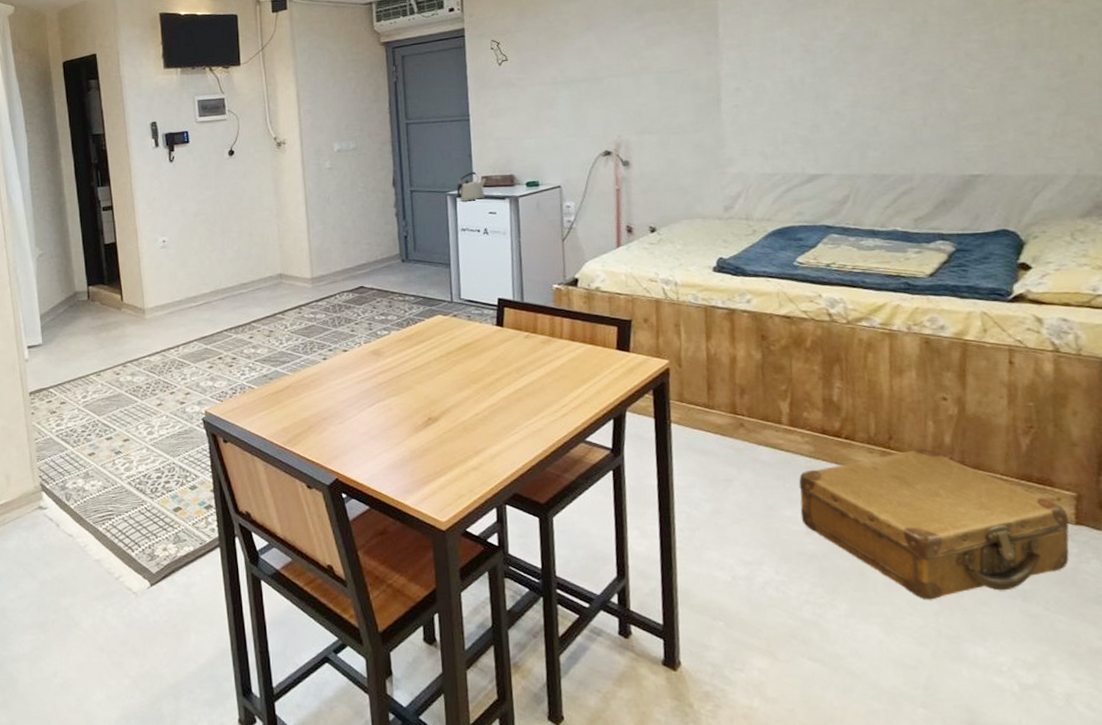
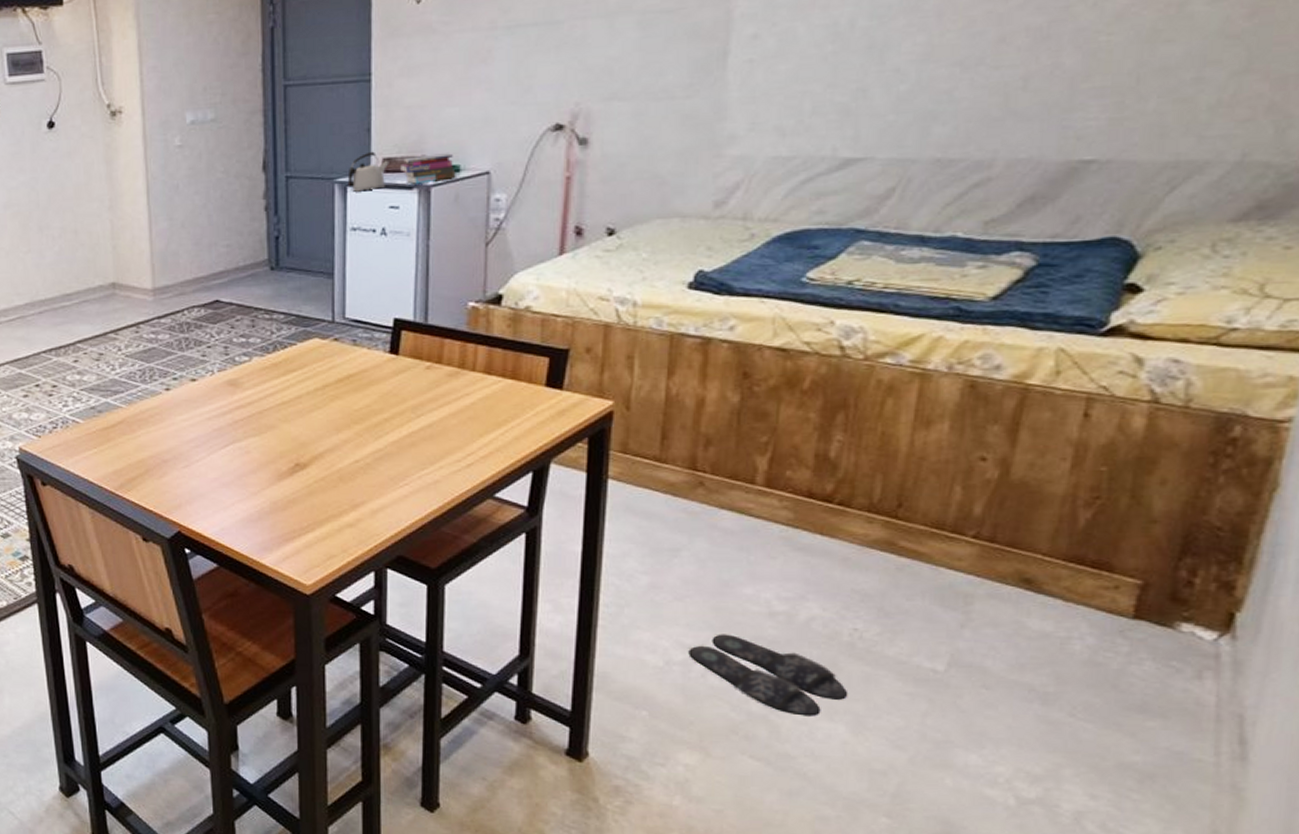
books: none [495,172,537,196] -> present [400,153,456,184]
slippers: none [749,550,876,620] -> present [688,634,847,716]
suitcase: present [799,448,1069,600] -> none [764,519,1125,699]

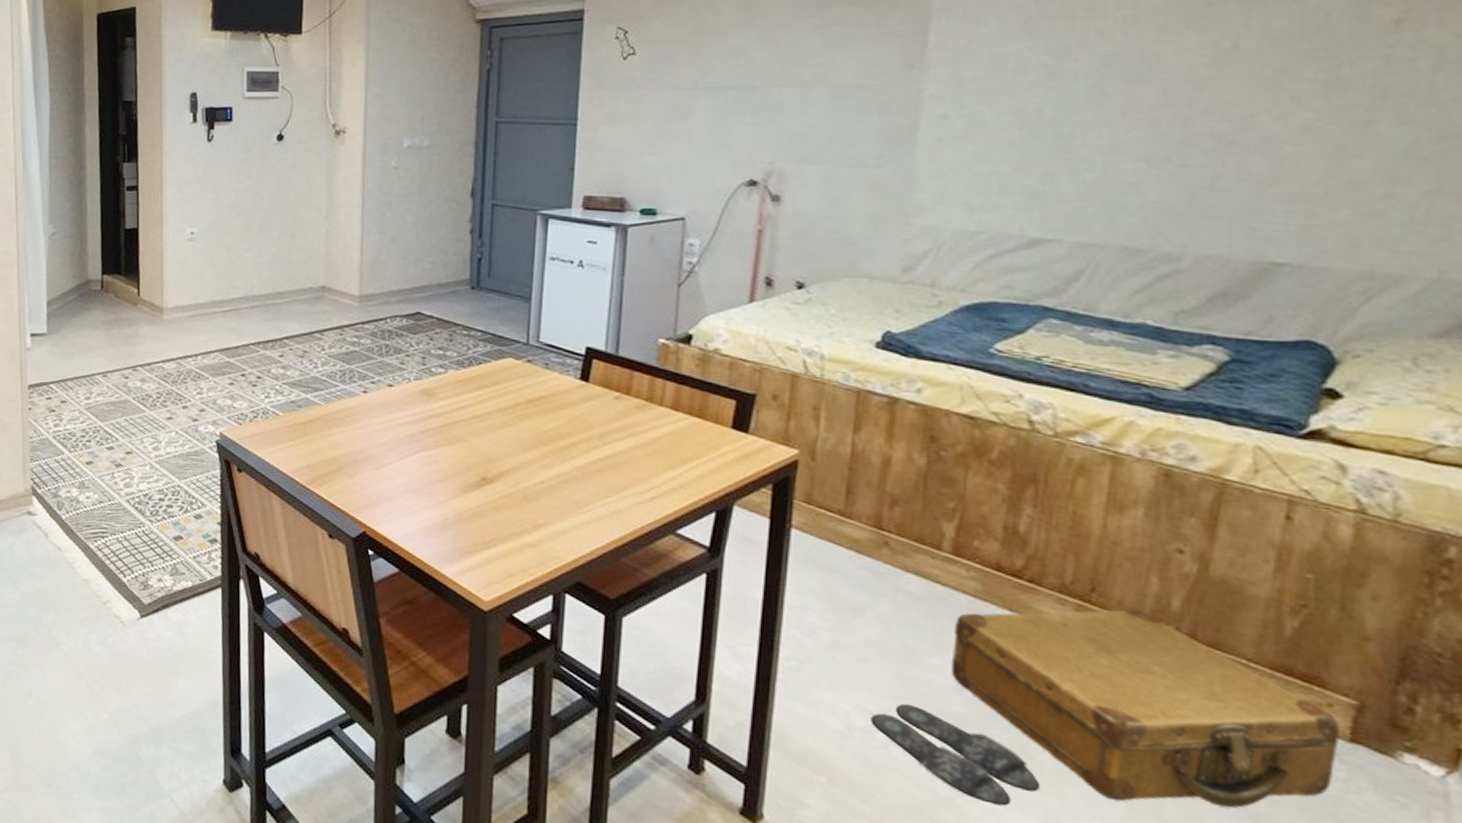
kettle: present [347,151,389,192] -> none [549,189,590,225]
books: present [400,153,456,184] -> none [600,196,653,223]
suitcase: none [764,519,1125,699] -> present [951,608,1340,808]

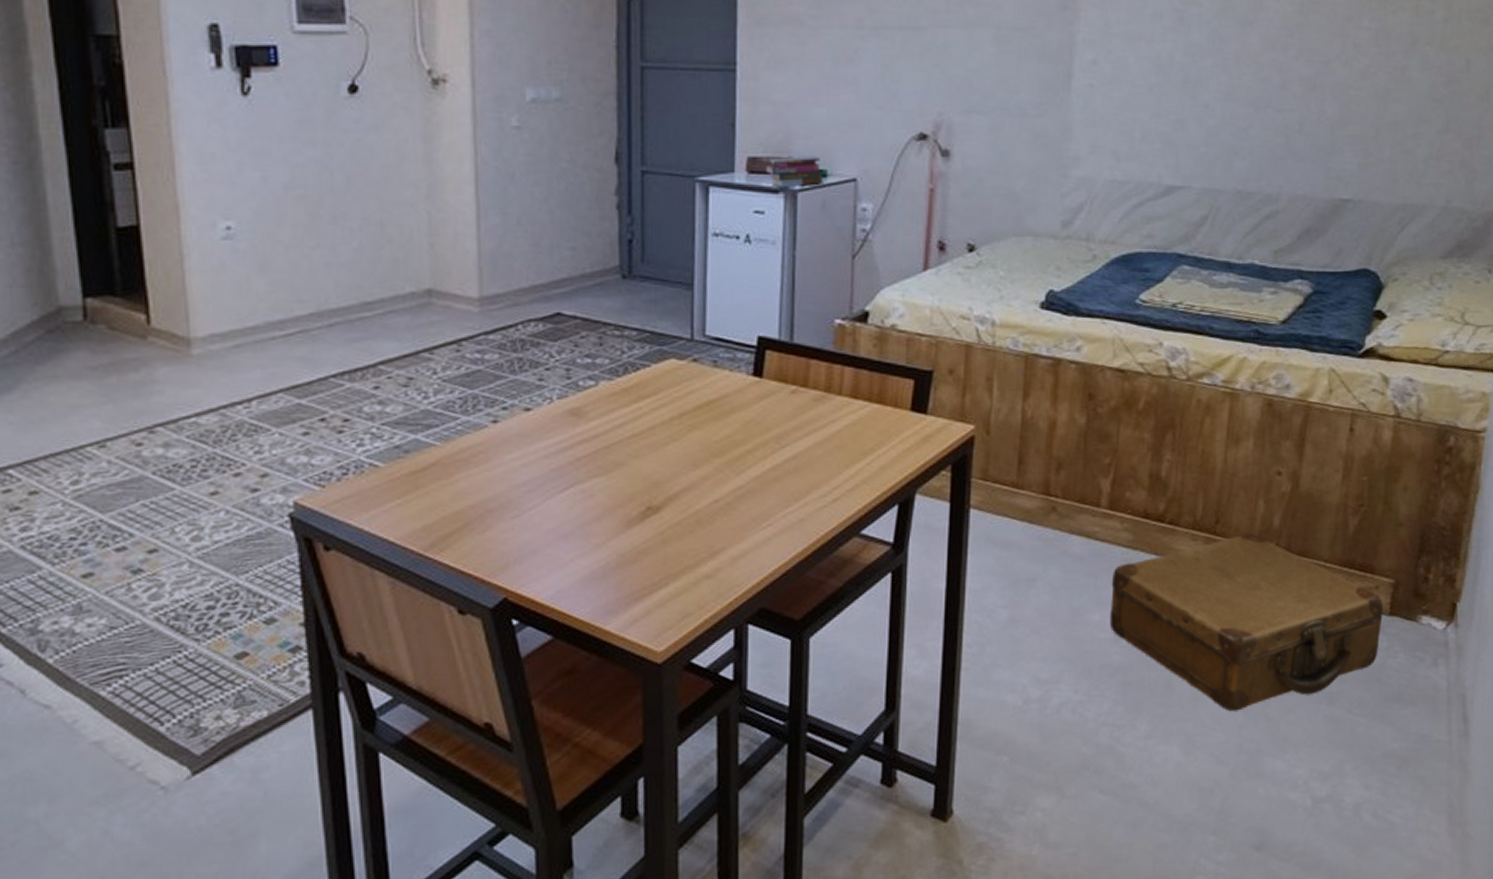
books: none [600,196,653,223] -> present [766,156,823,188]
slippers: present [871,703,1039,806] -> none [1044,664,1179,742]

